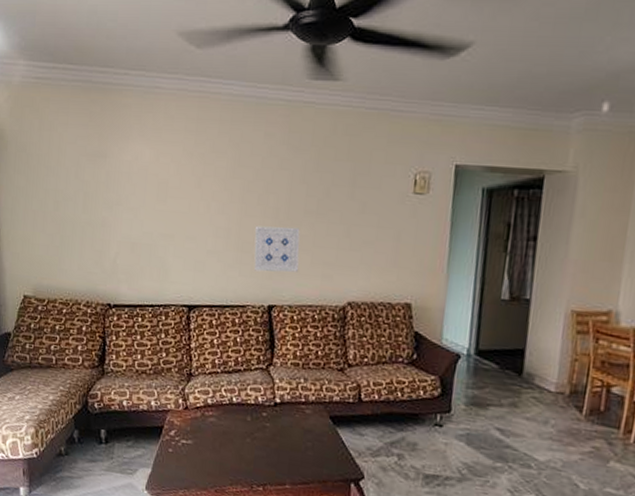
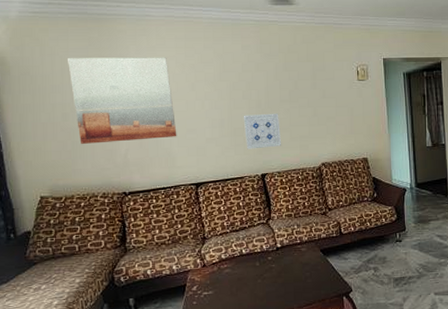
wall art: none [65,135,175,245] -> present [68,57,177,144]

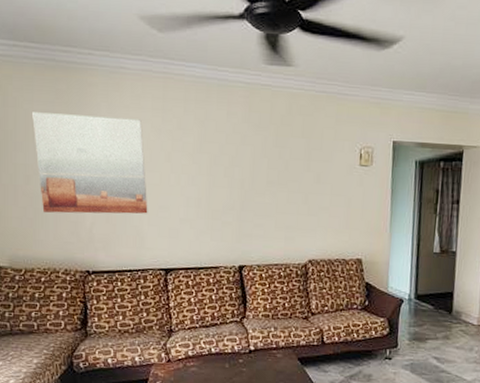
wall art: present [243,113,282,149] -> none [223,195,265,236]

